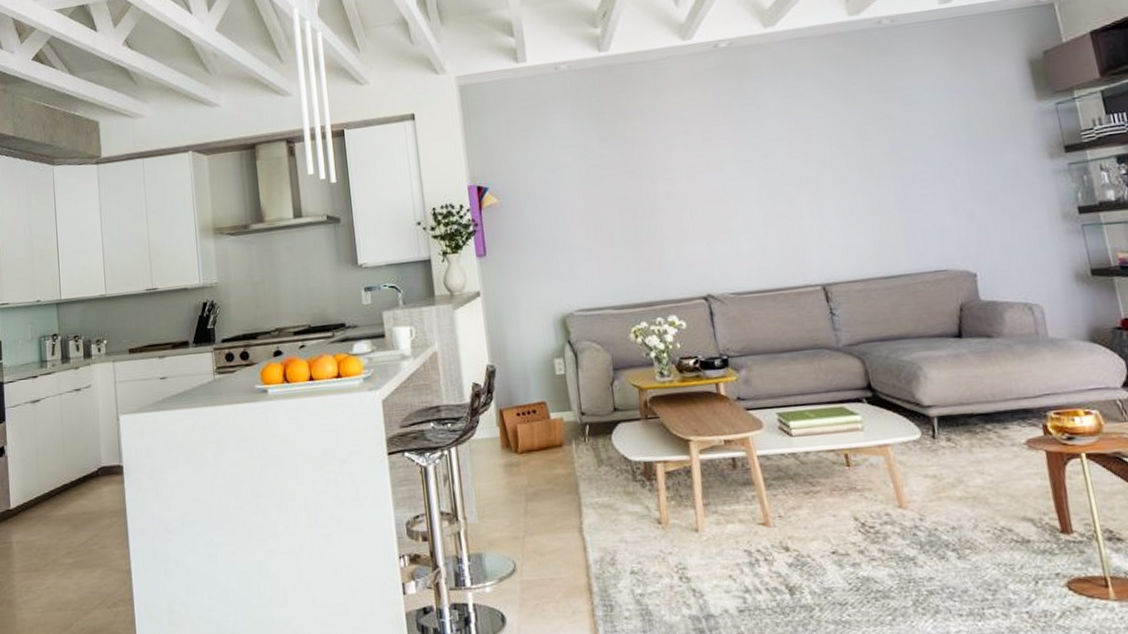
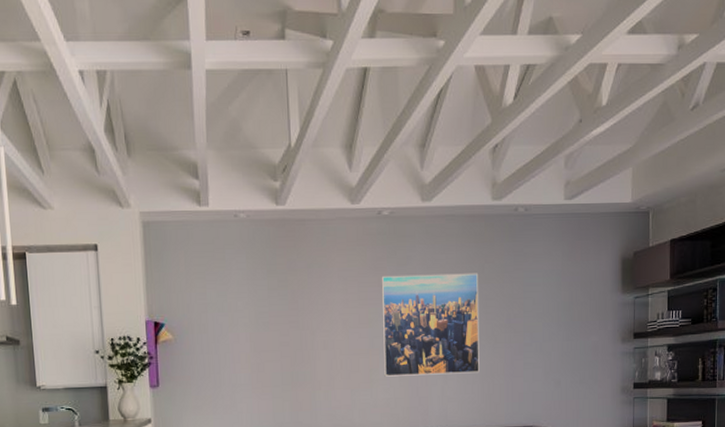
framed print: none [726,97,864,225] -> present [381,273,479,377]

